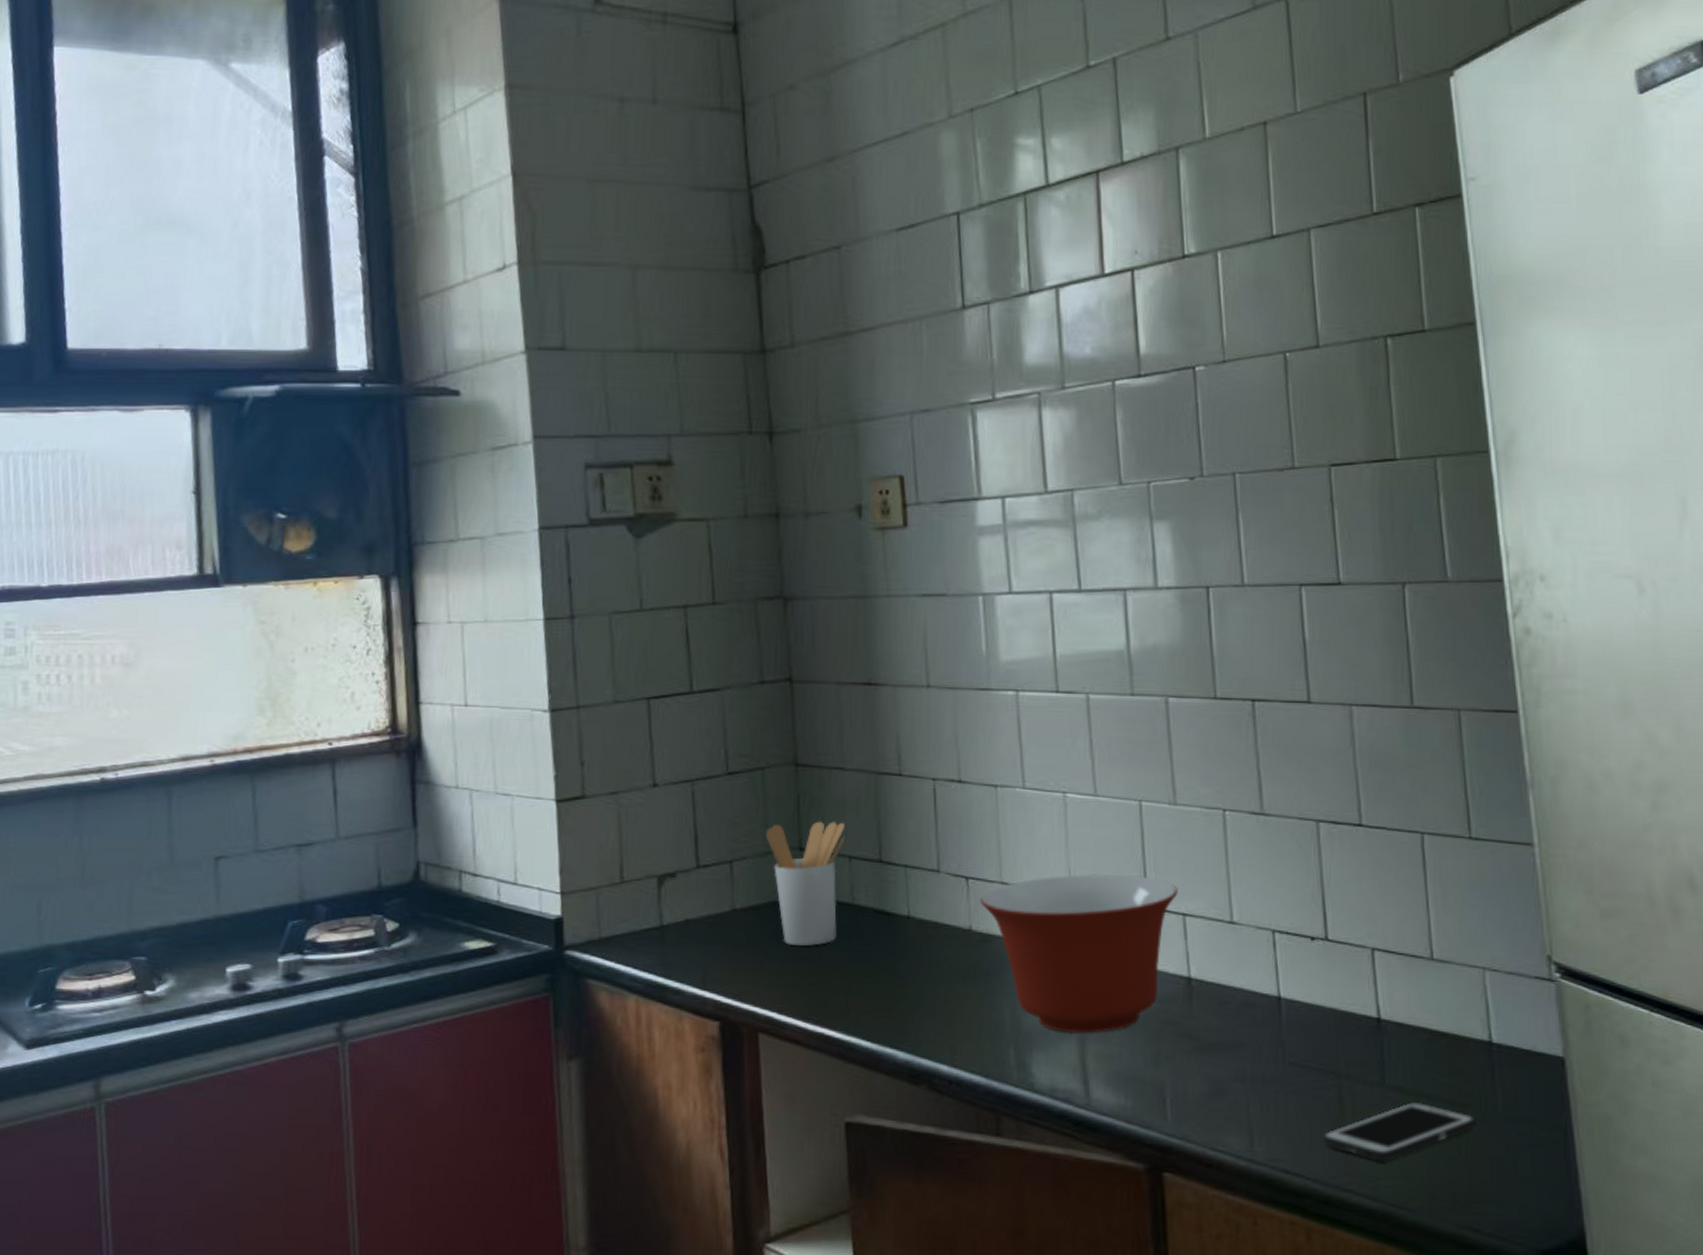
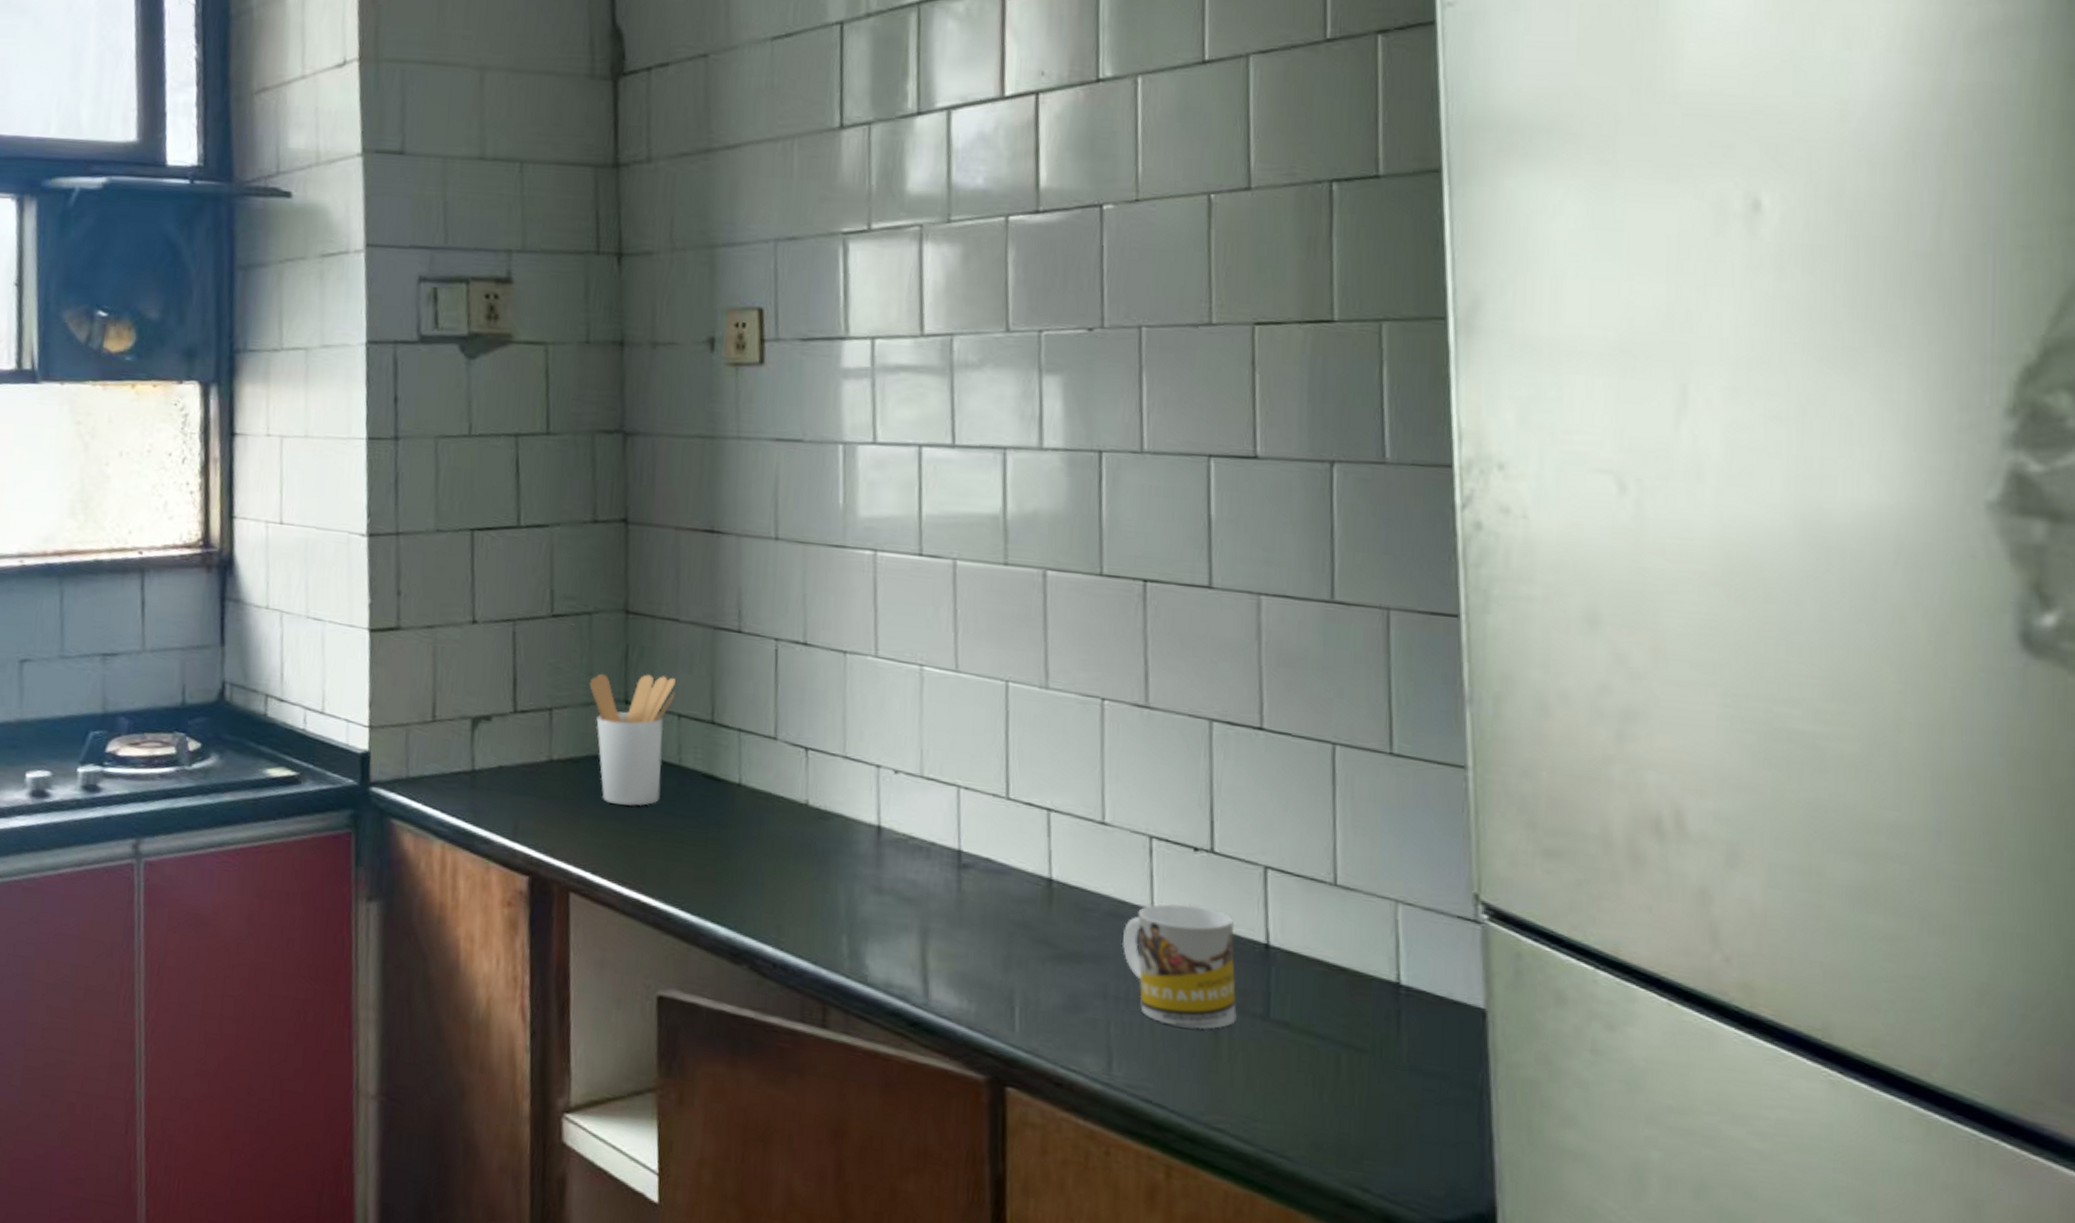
mixing bowl: present [980,873,1178,1034] -> none [820,754,1044,929]
mug: none [1254,988,1357,1102] -> present [1121,903,1237,1030]
cell phone: present [1323,1101,1476,1162] -> none [1192,1040,1375,1103]

